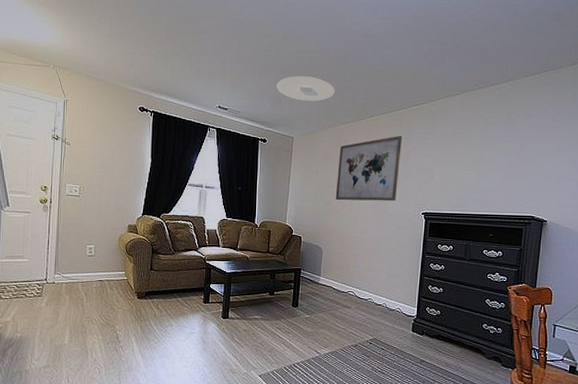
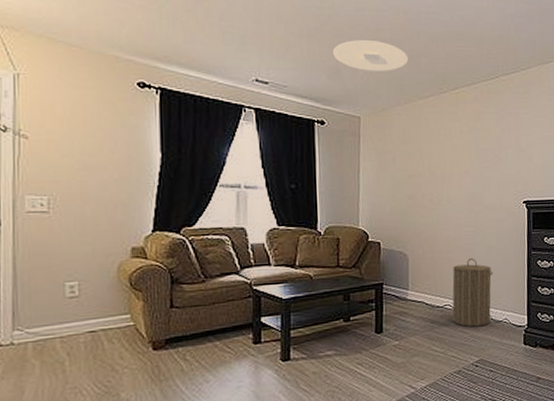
wall art: present [335,135,402,202] -> none [419,110,493,194]
laundry hamper: none [354,256,391,312] -> present [452,258,493,327]

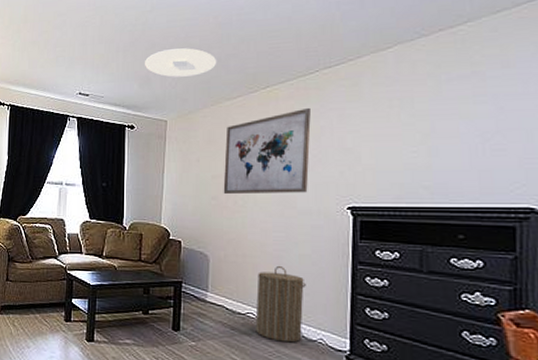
wall art: none [419,110,493,194] -> present [223,107,311,195]

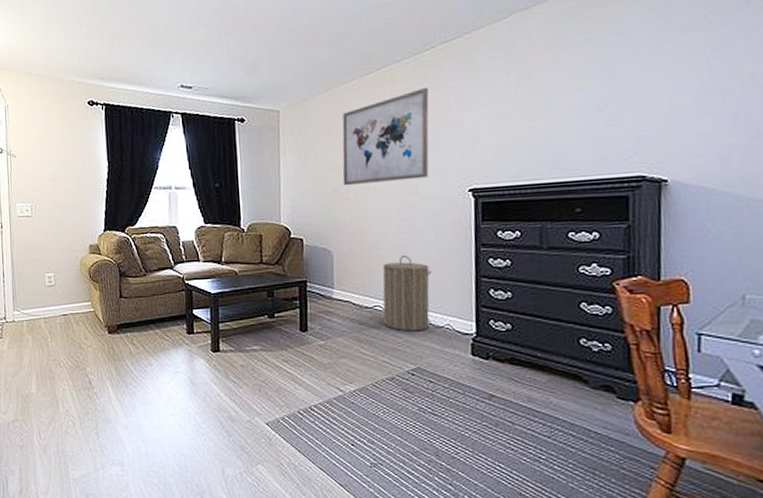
ceiling light: present [145,48,217,77] -> none [251,28,329,63]

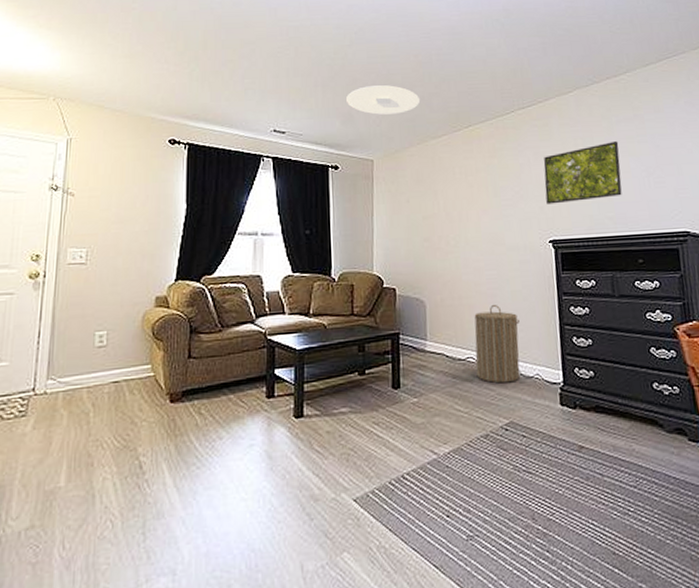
ceiling light: none [251,28,329,63] -> present [346,85,421,115]
wall art: present [342,87,429,186] -> none [434,146,514,236]
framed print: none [467,73,563,150] -> present [543,141,622,205]

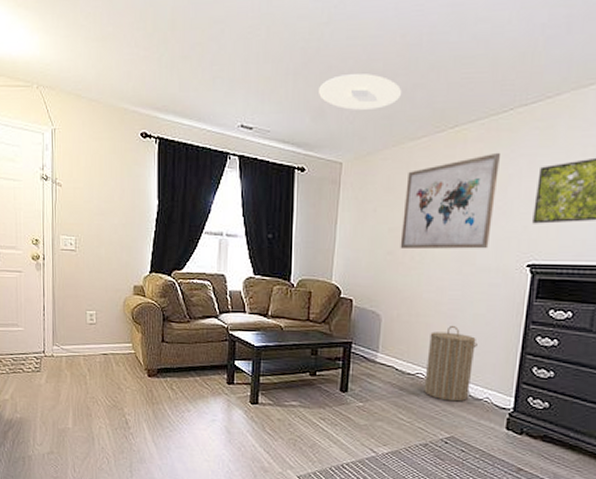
wall art: none [434,146,514,236] -> present [400,152,500,250]

